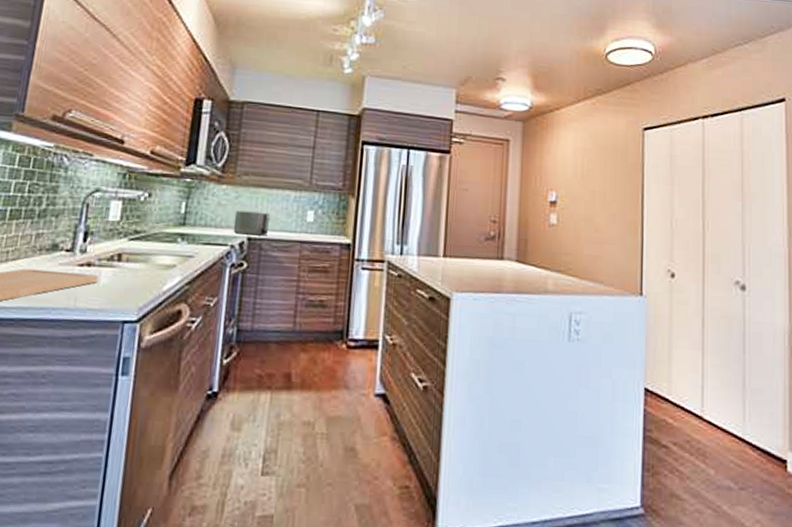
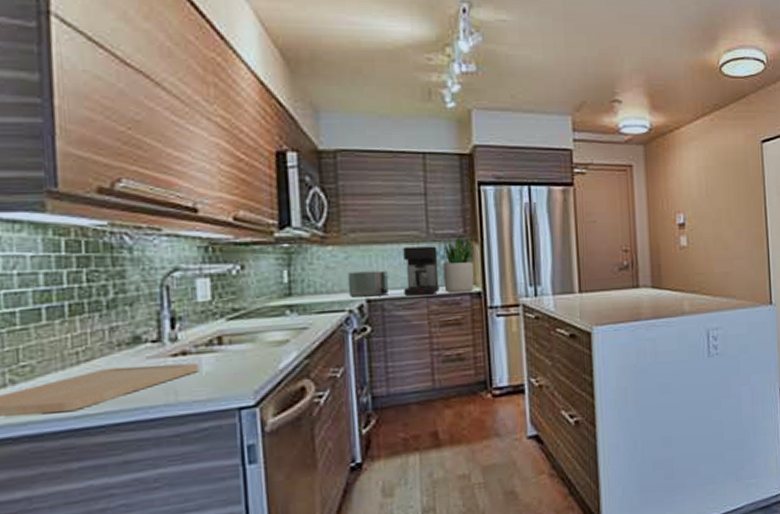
coffee maker: none [281,194,317,241] -> present [403,246,440,296]
planter: none [317,188,350,242] -> present [443,234,474,292]

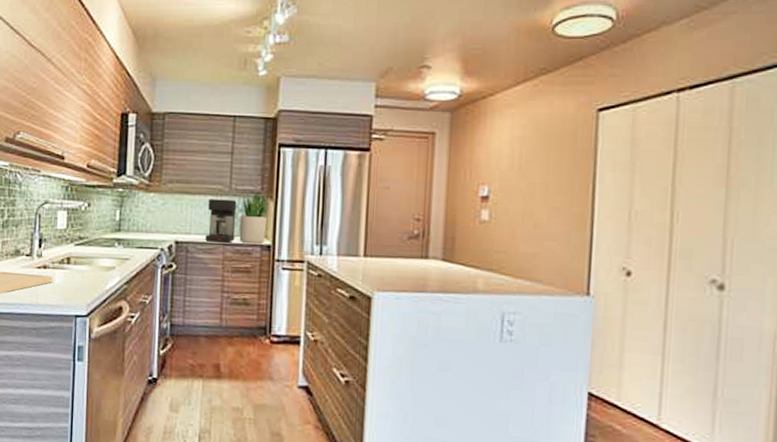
toaster: present [347,270,389,298] -> none [162,216,195,239]

